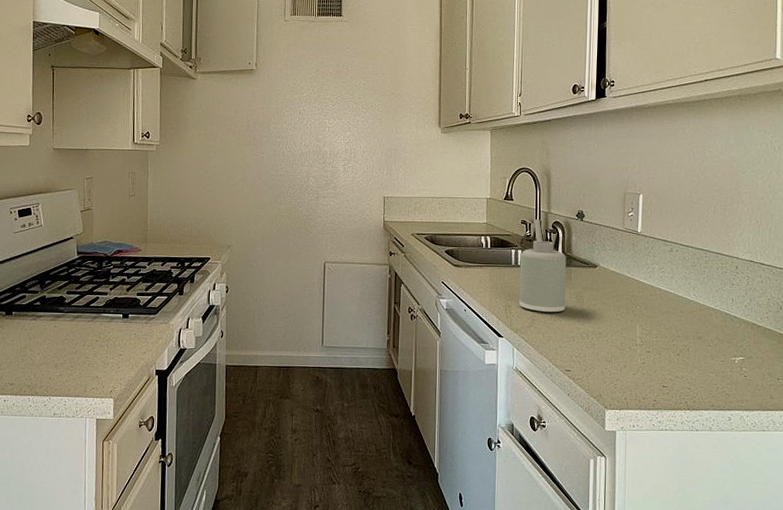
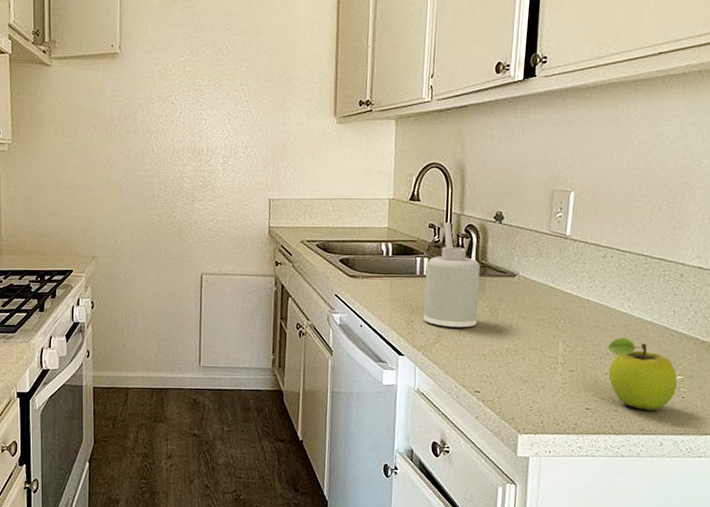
fruit: none [678,322,739,389] -> present [607,338,678,411]

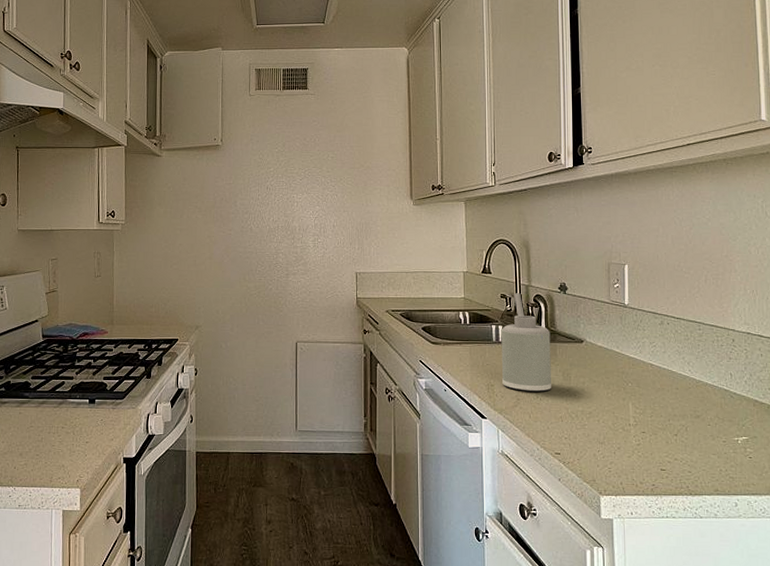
fruit: present [607,338,678,411] -> none [674,400,743,472]

